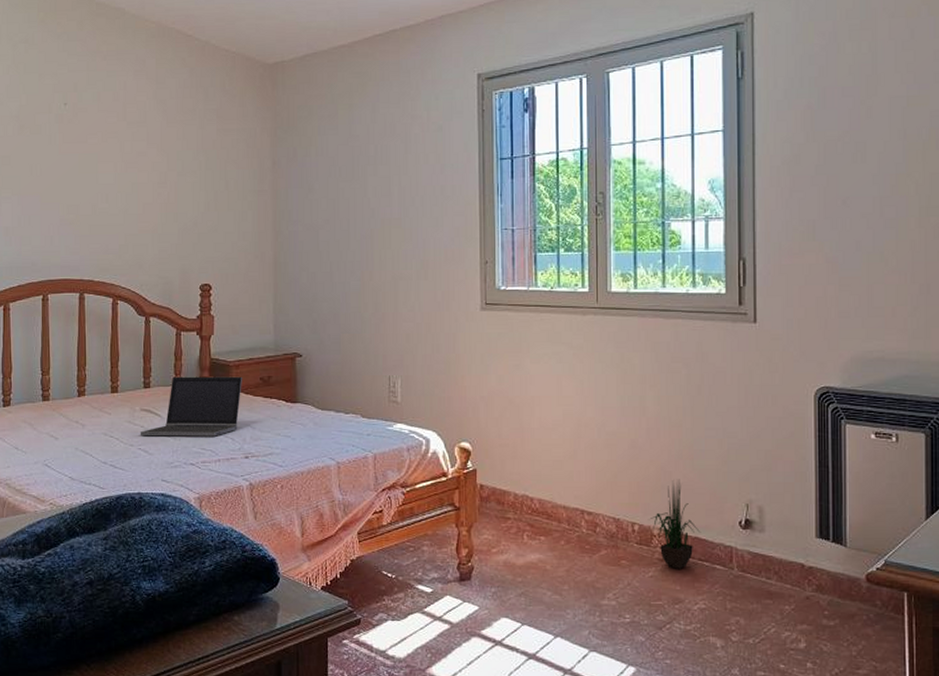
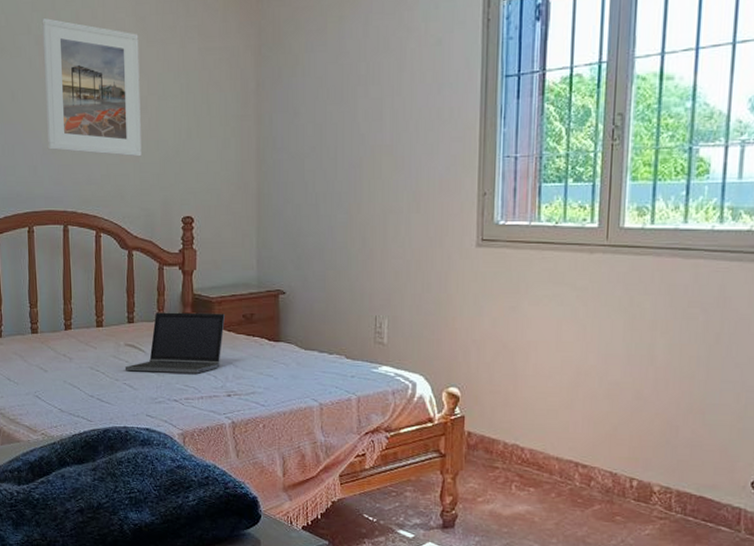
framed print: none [63,99,160,228] -> present [42,18,142,157]
potted plant: present [649,479,701,569] -> none [649,434,707,529]

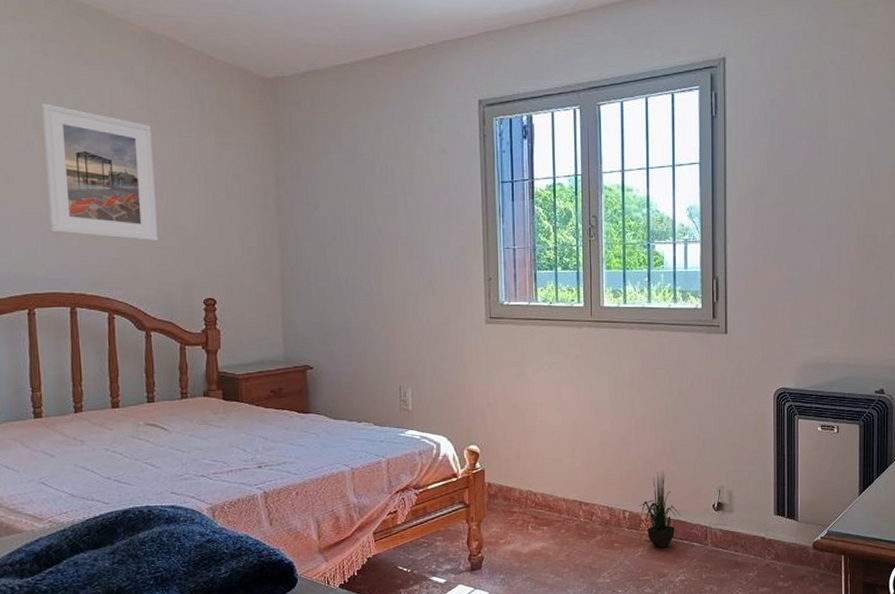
laptop computer: present [124,312,225,374] -> none [145,389,253,451]
potted plant: none [649,434,707,529] -> present [638,471,682,548]

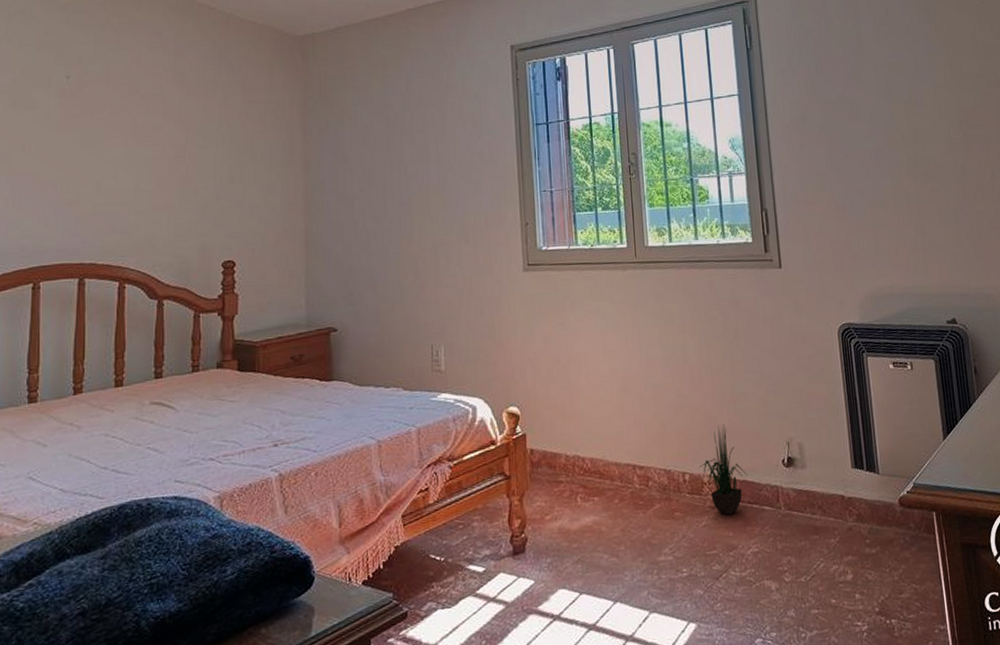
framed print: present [40,104,158,241] -> none [63,72,177,205]

